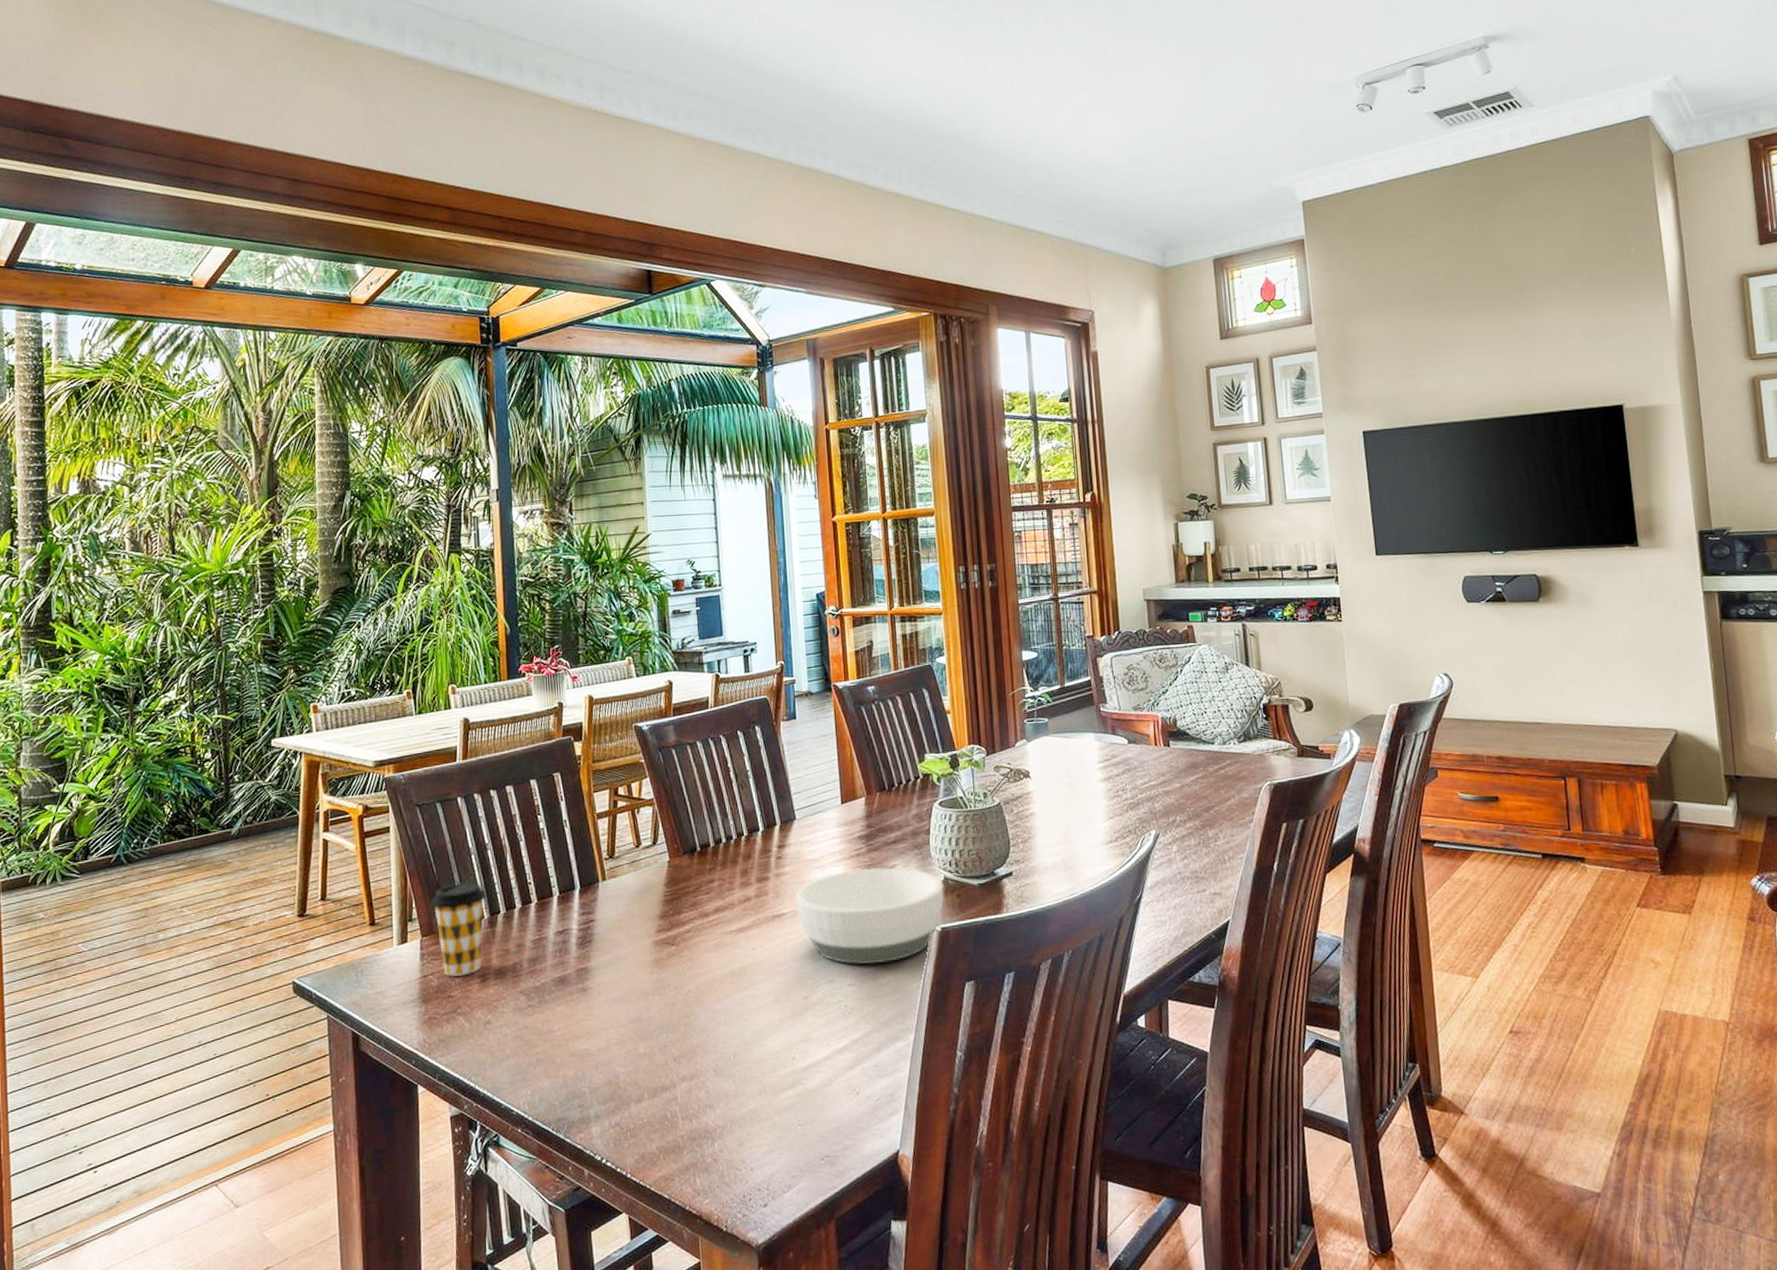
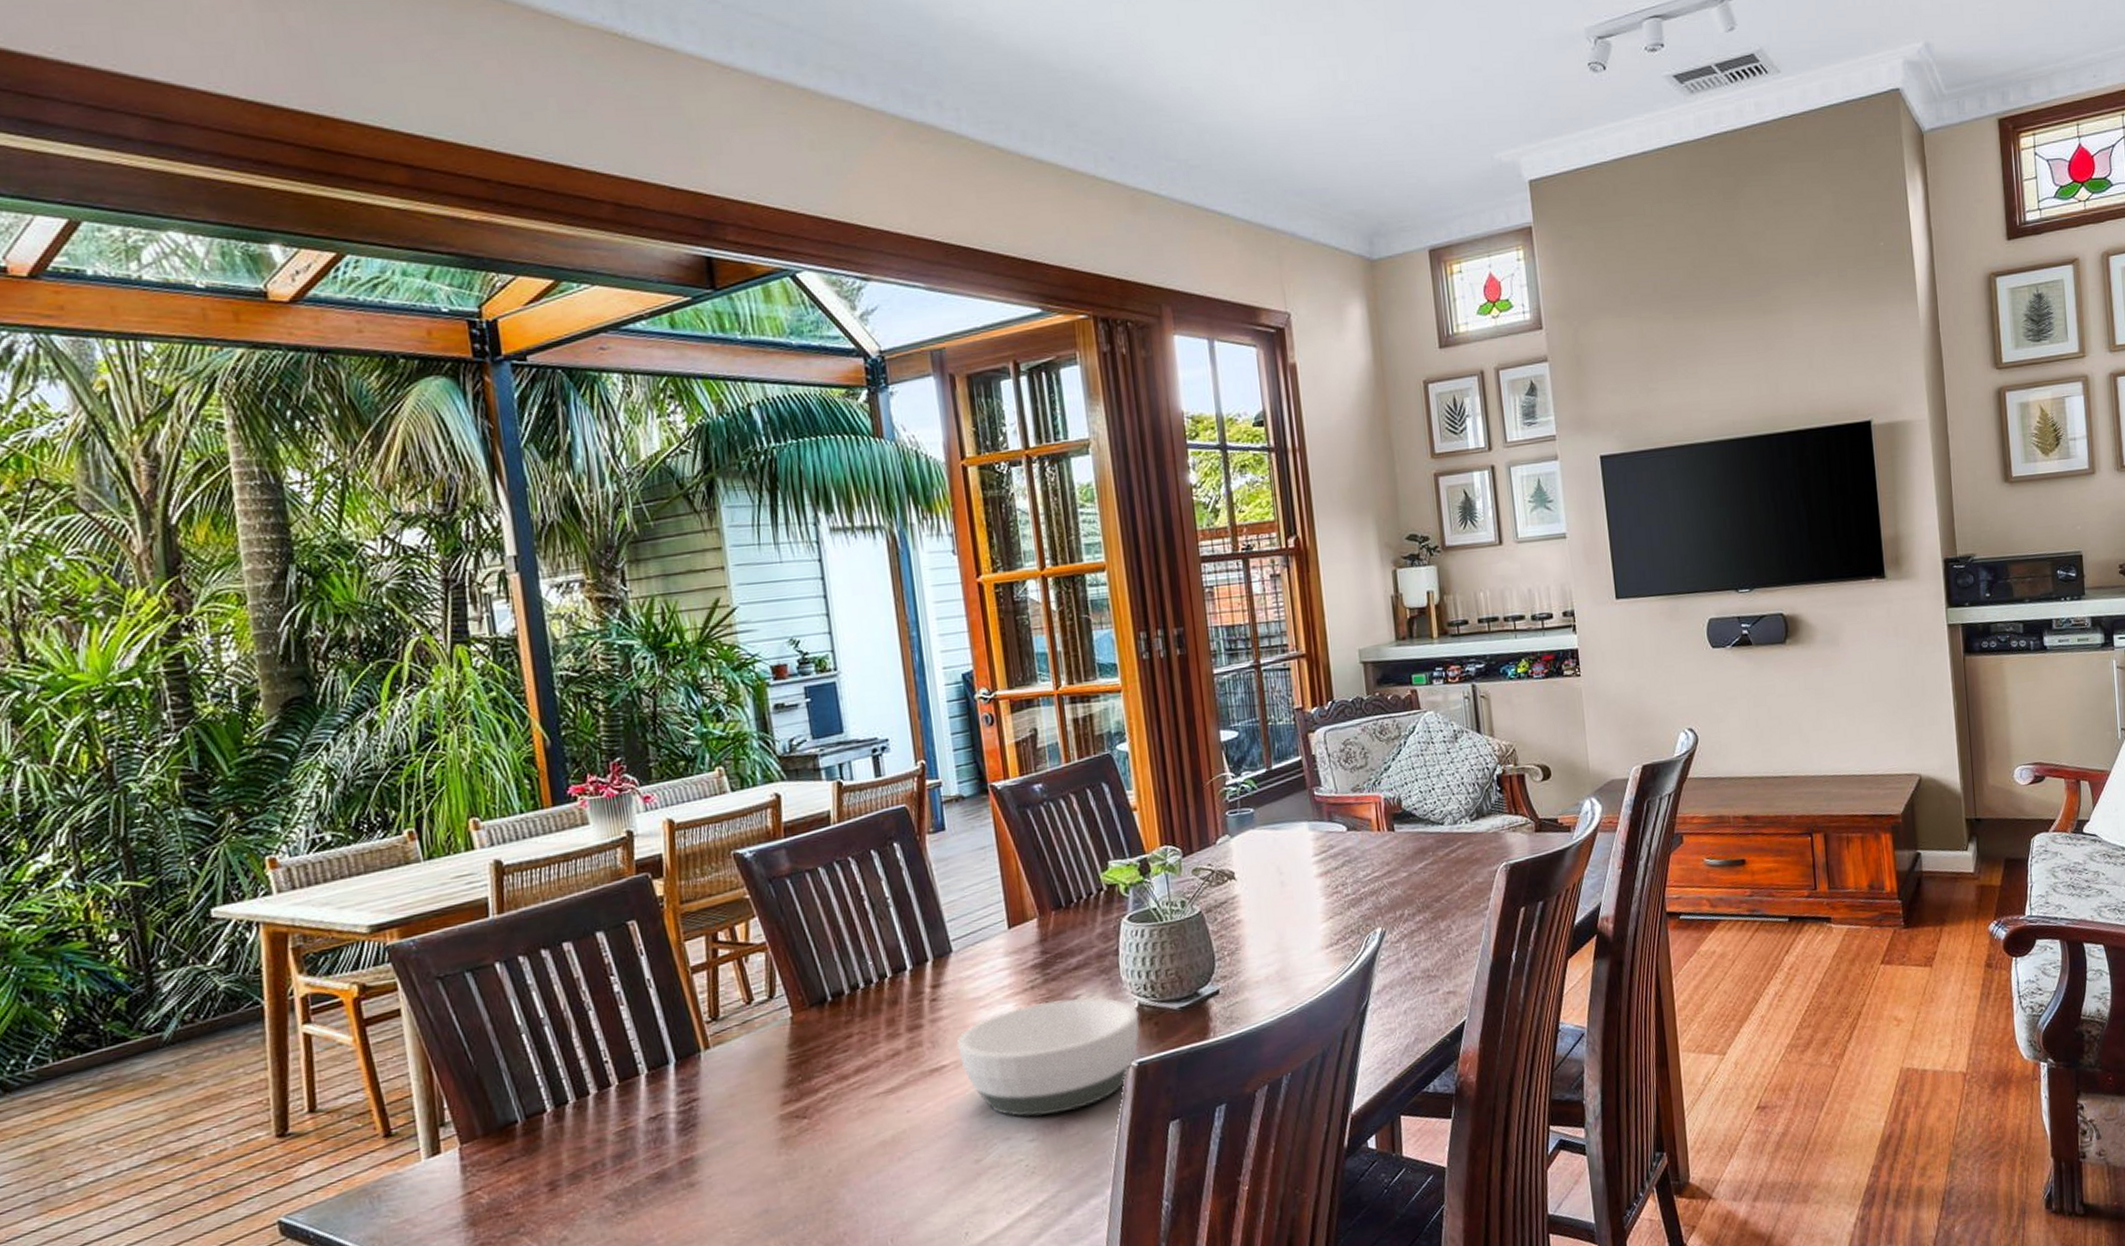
coffee cup: present [431,882,486,978] -> none [470,1067,549,1190]

